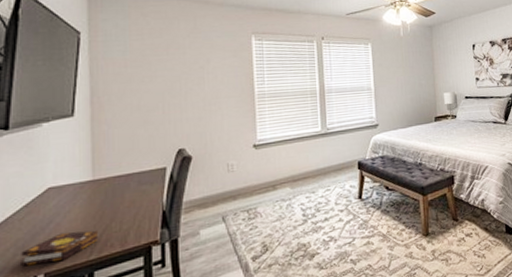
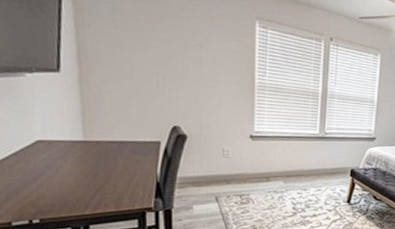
book: present [21,230,98,267] -> none [14,185,92,211]

